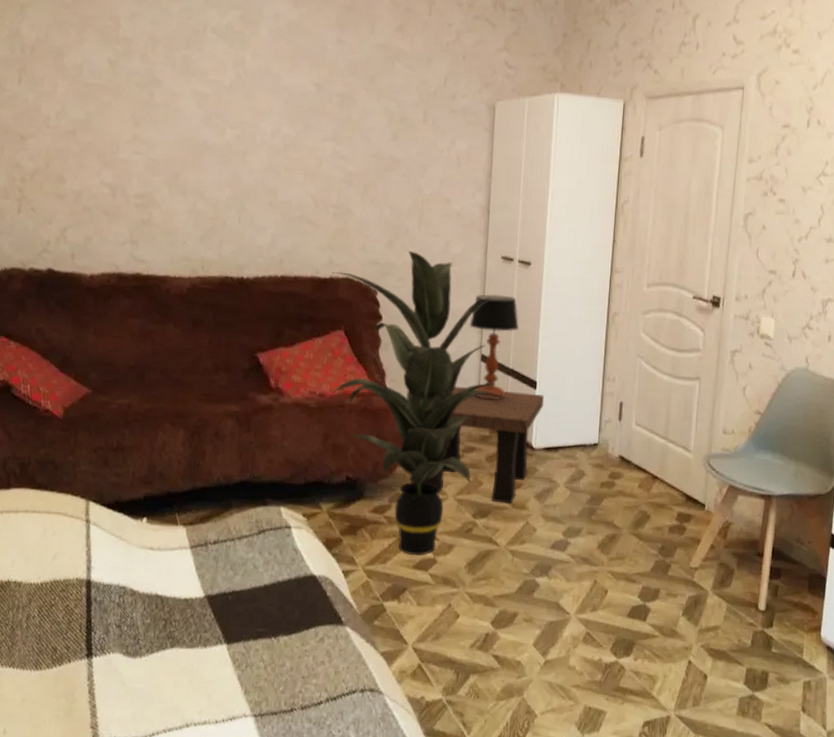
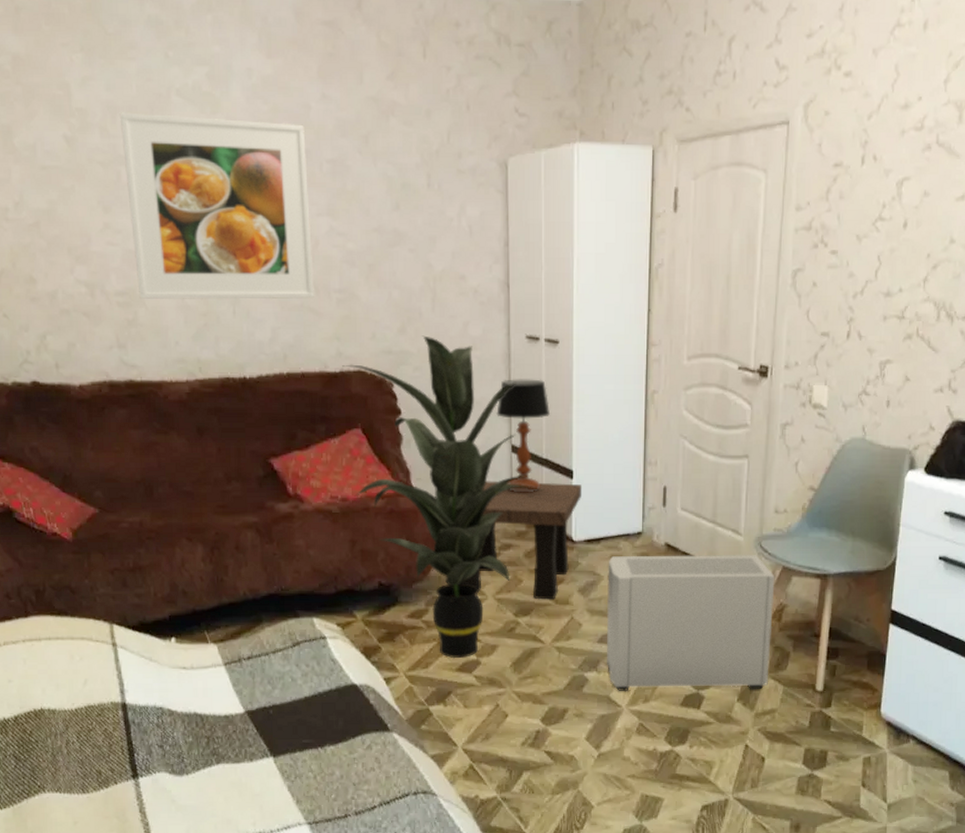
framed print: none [155,43,320,212] -> present [119,112,314,300]
air purifier: none [557,465,722,605] -> present [606,554,775,692]

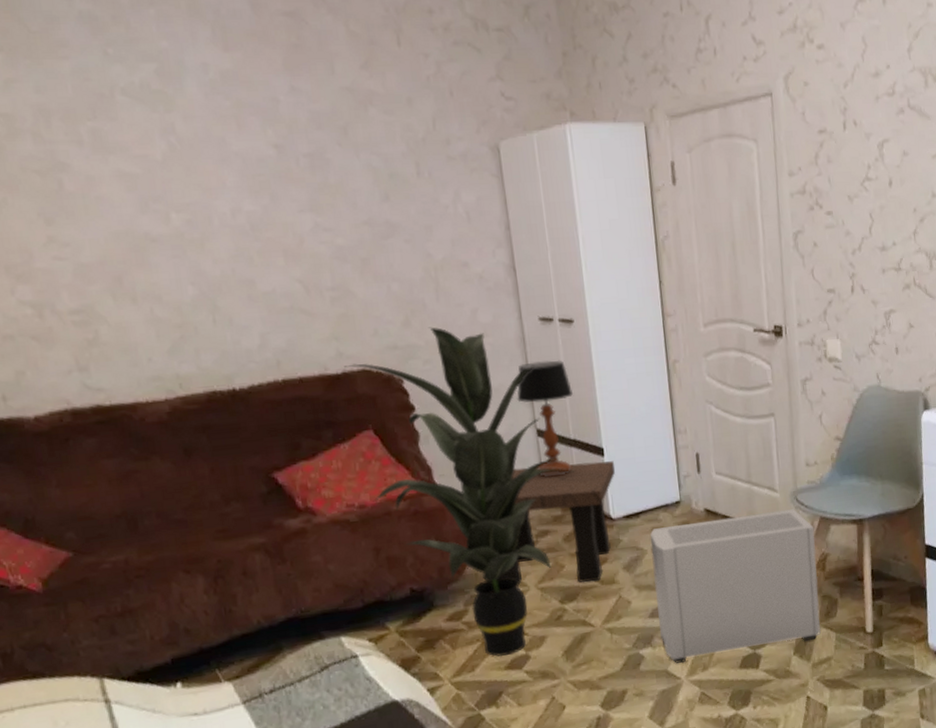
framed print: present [119,112,314,300] -> none [54,115,305,316]

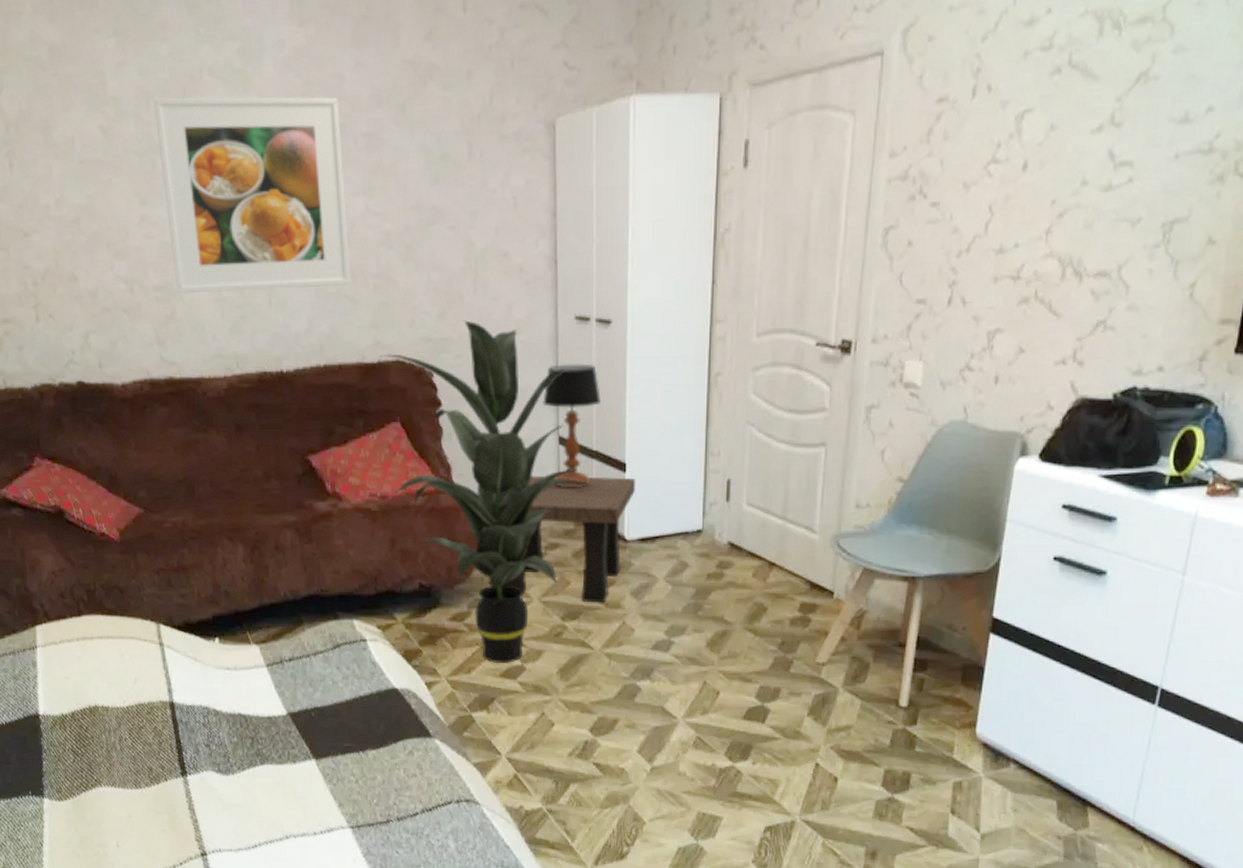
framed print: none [54,115,305,316] -> present [153,96,351,293]
air purifier: present [649,509,821,664] -> none [660,554,854,703]

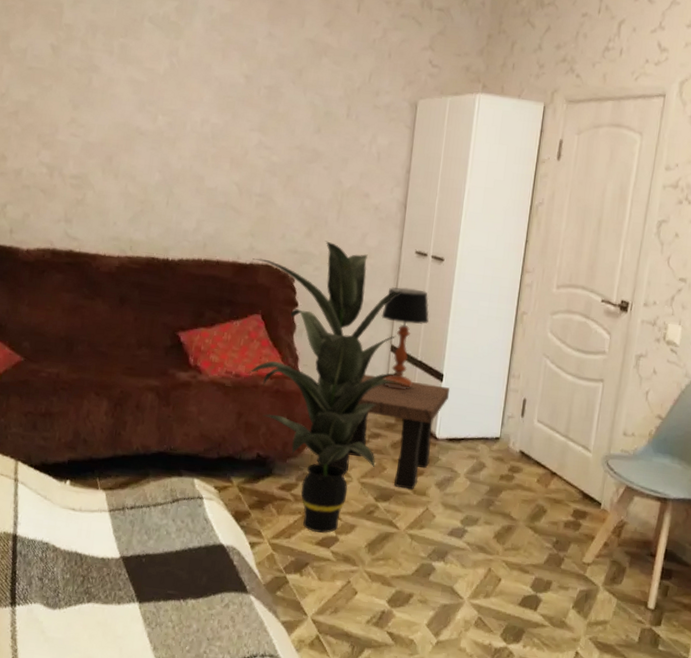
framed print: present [153,96,351,293] -> none [90,30,250,199]

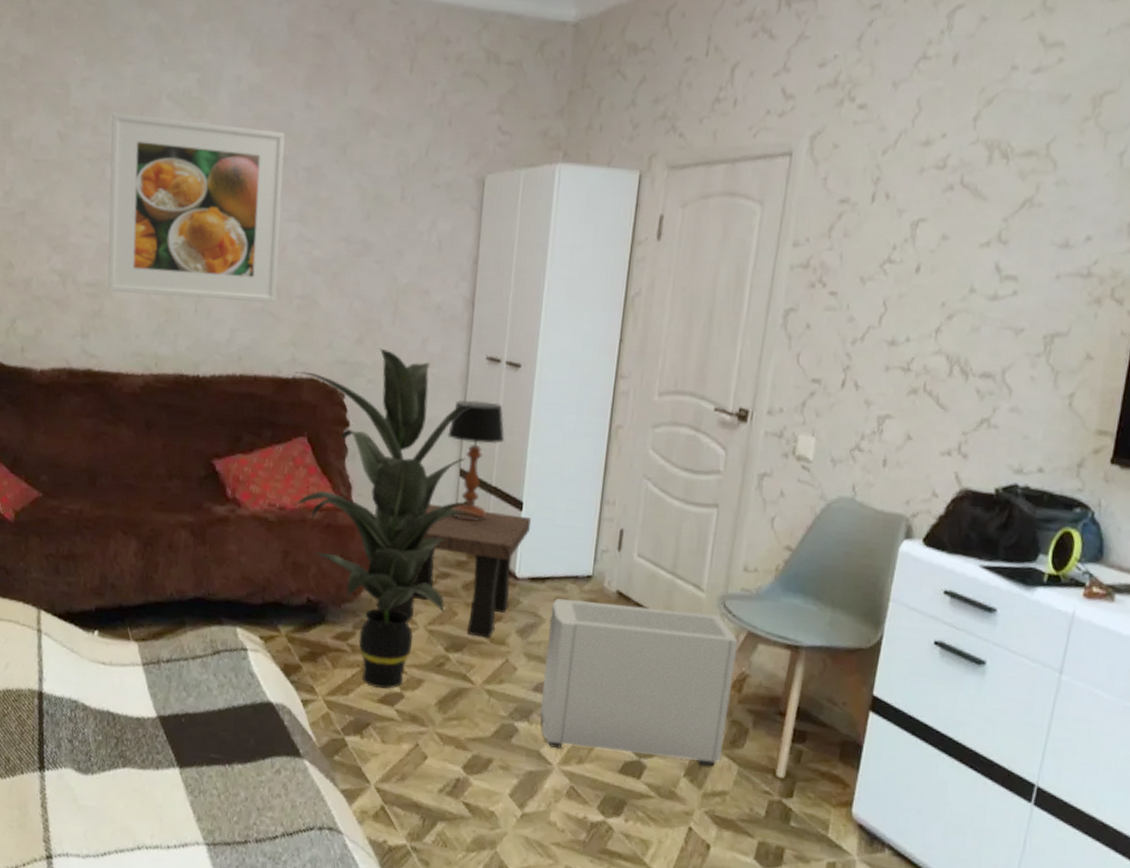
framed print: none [90,30,250,199] -> present [107,112,285,303]
air purifier: none [453,456,618,600] -> present [539,598,738,766]

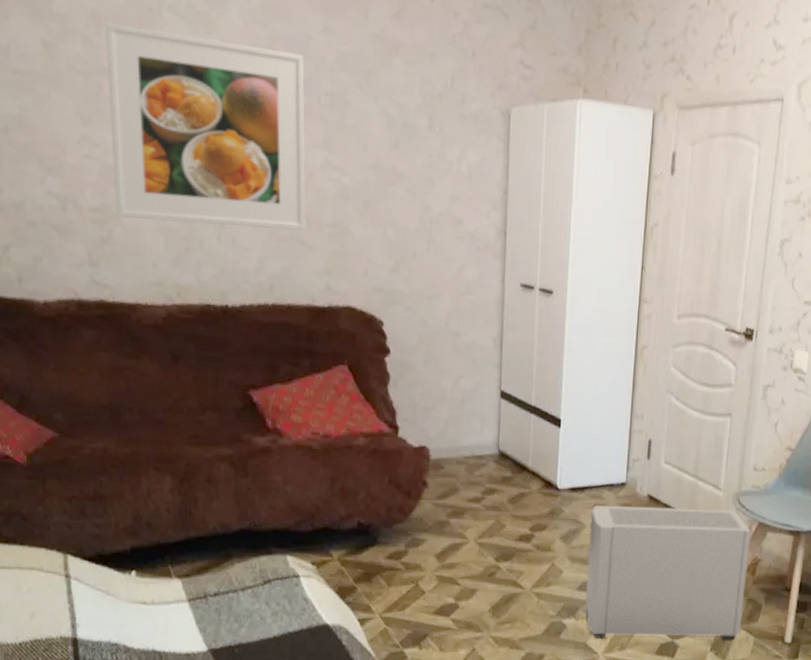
indoor plant: present [292,348,489,689] -> none [331,276,531,602]
side table: present [389,503,532,638] -> none [439,425,570,546]
table lamp: present [447,400,505,521] -> none [487,325,541,439]

